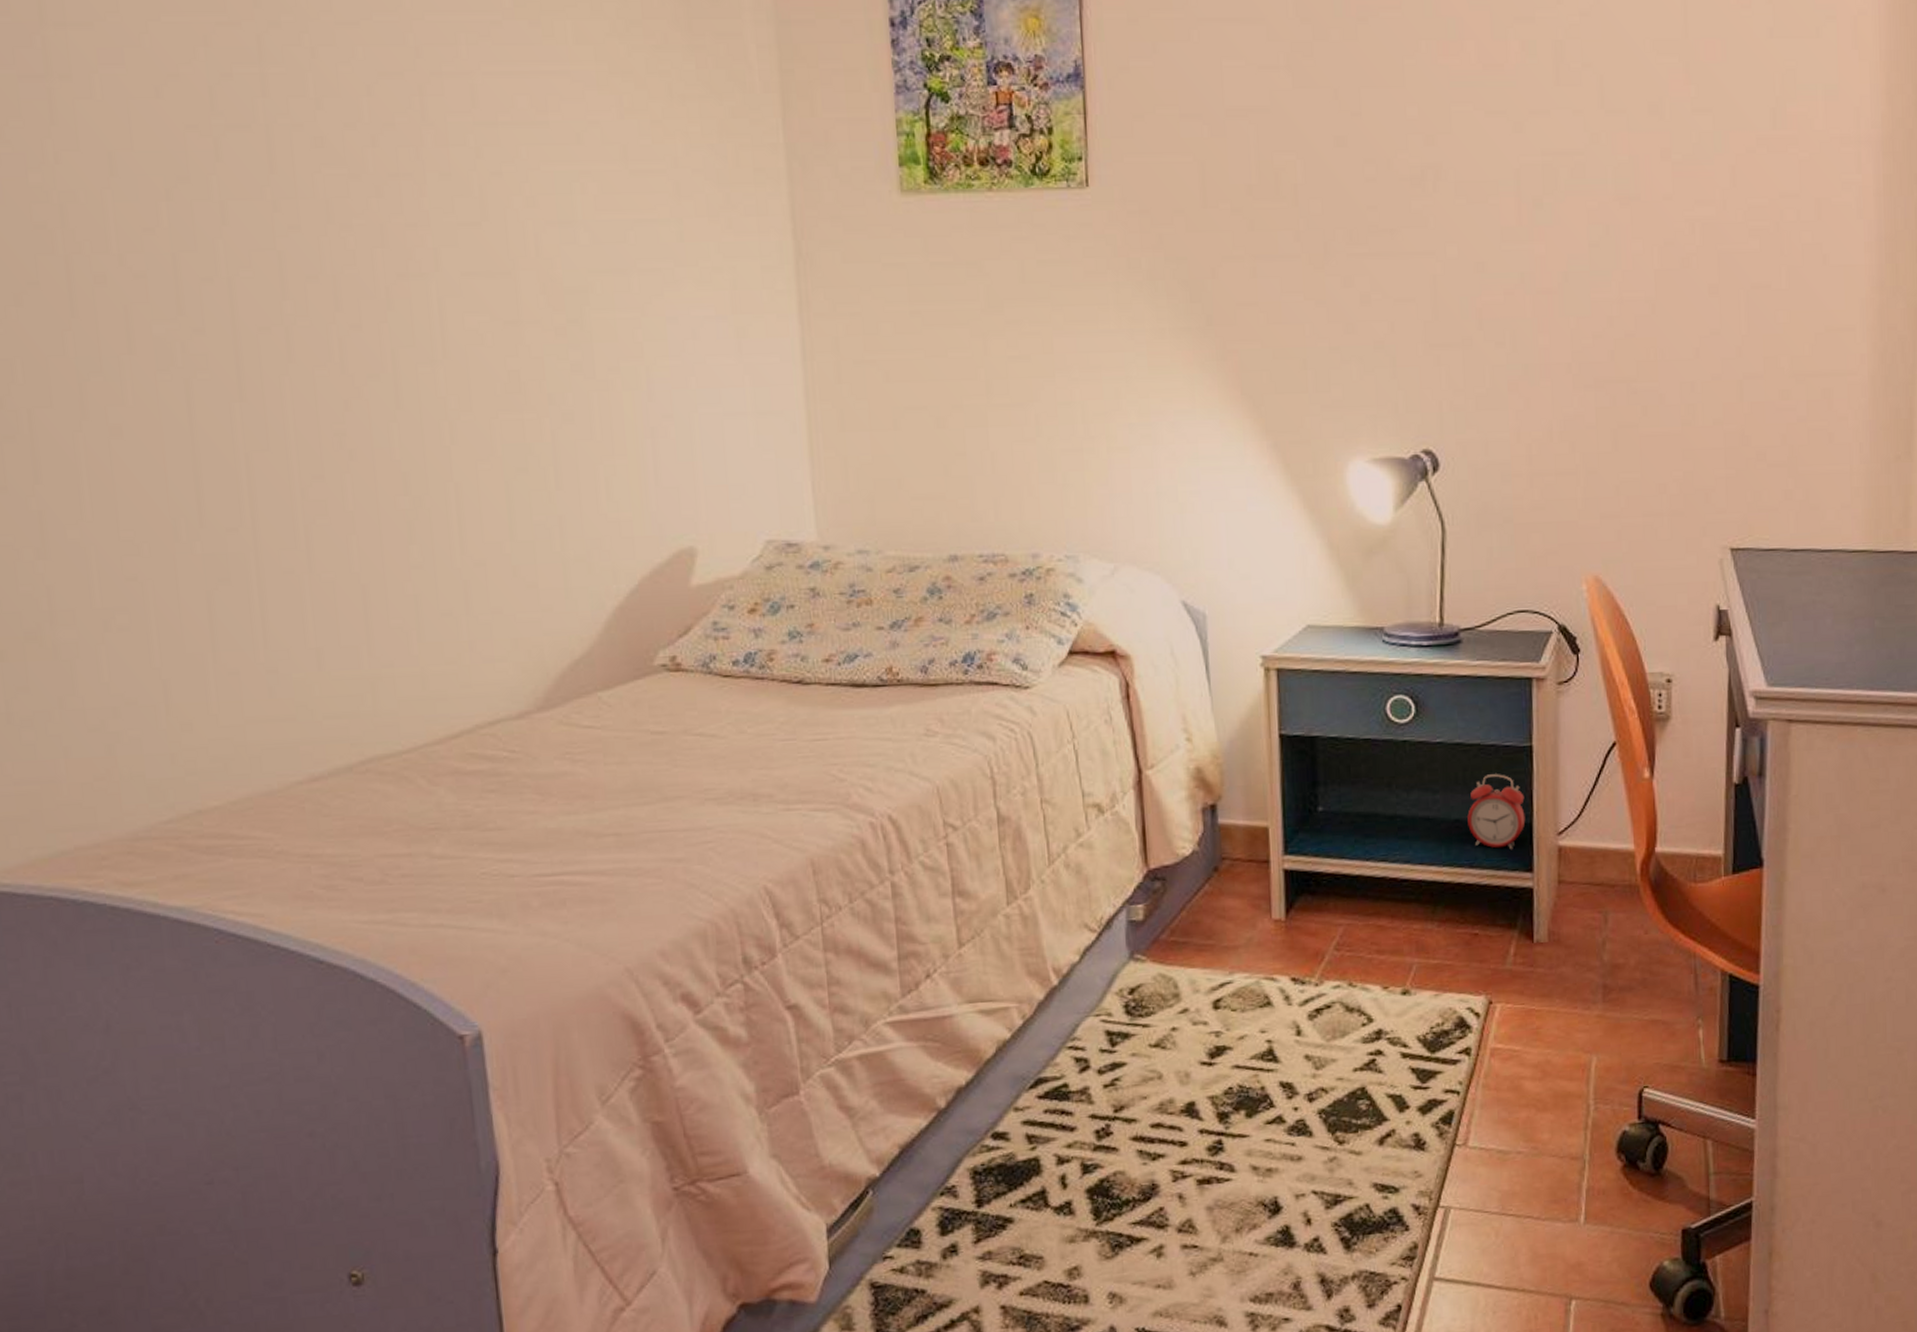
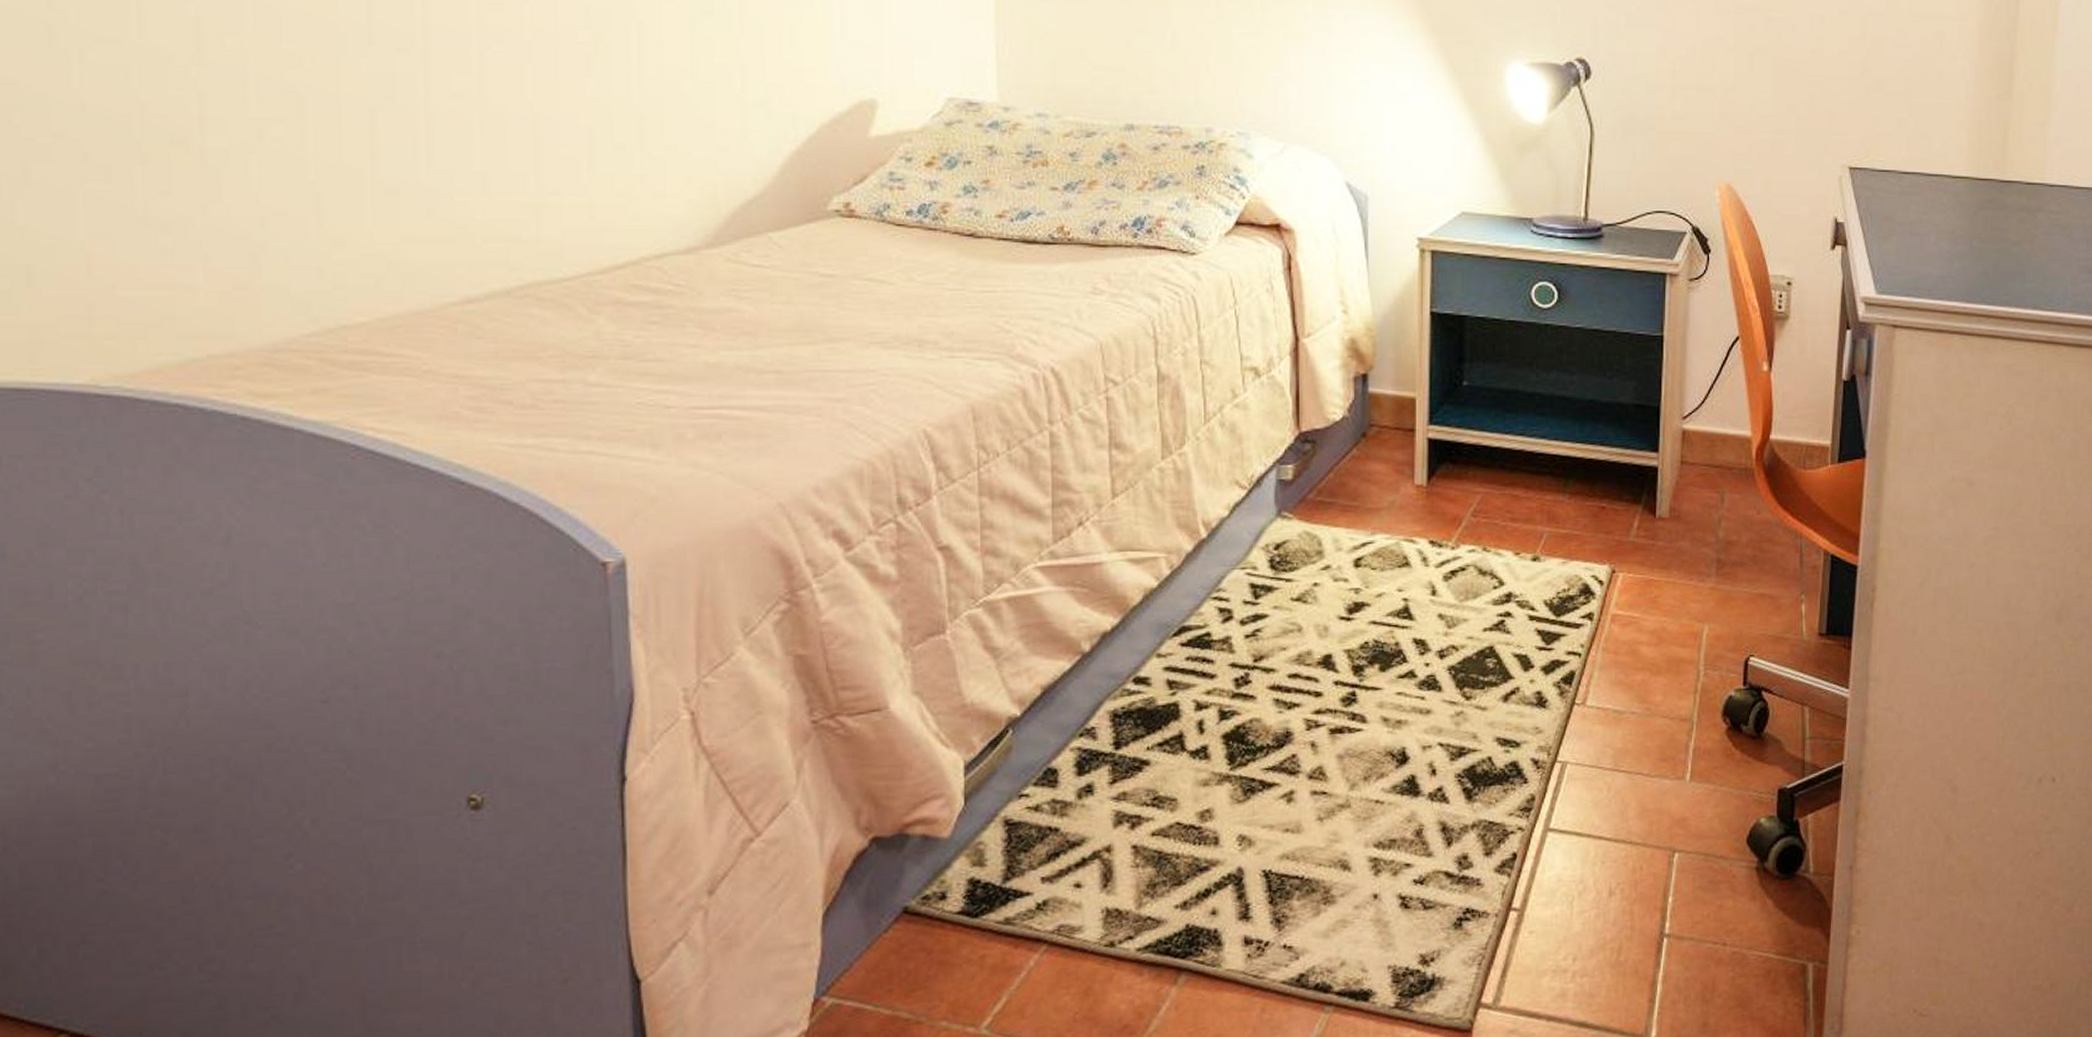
alarm clock: present [1467,774,1526,850] -> none [1601,360,1654,431]

